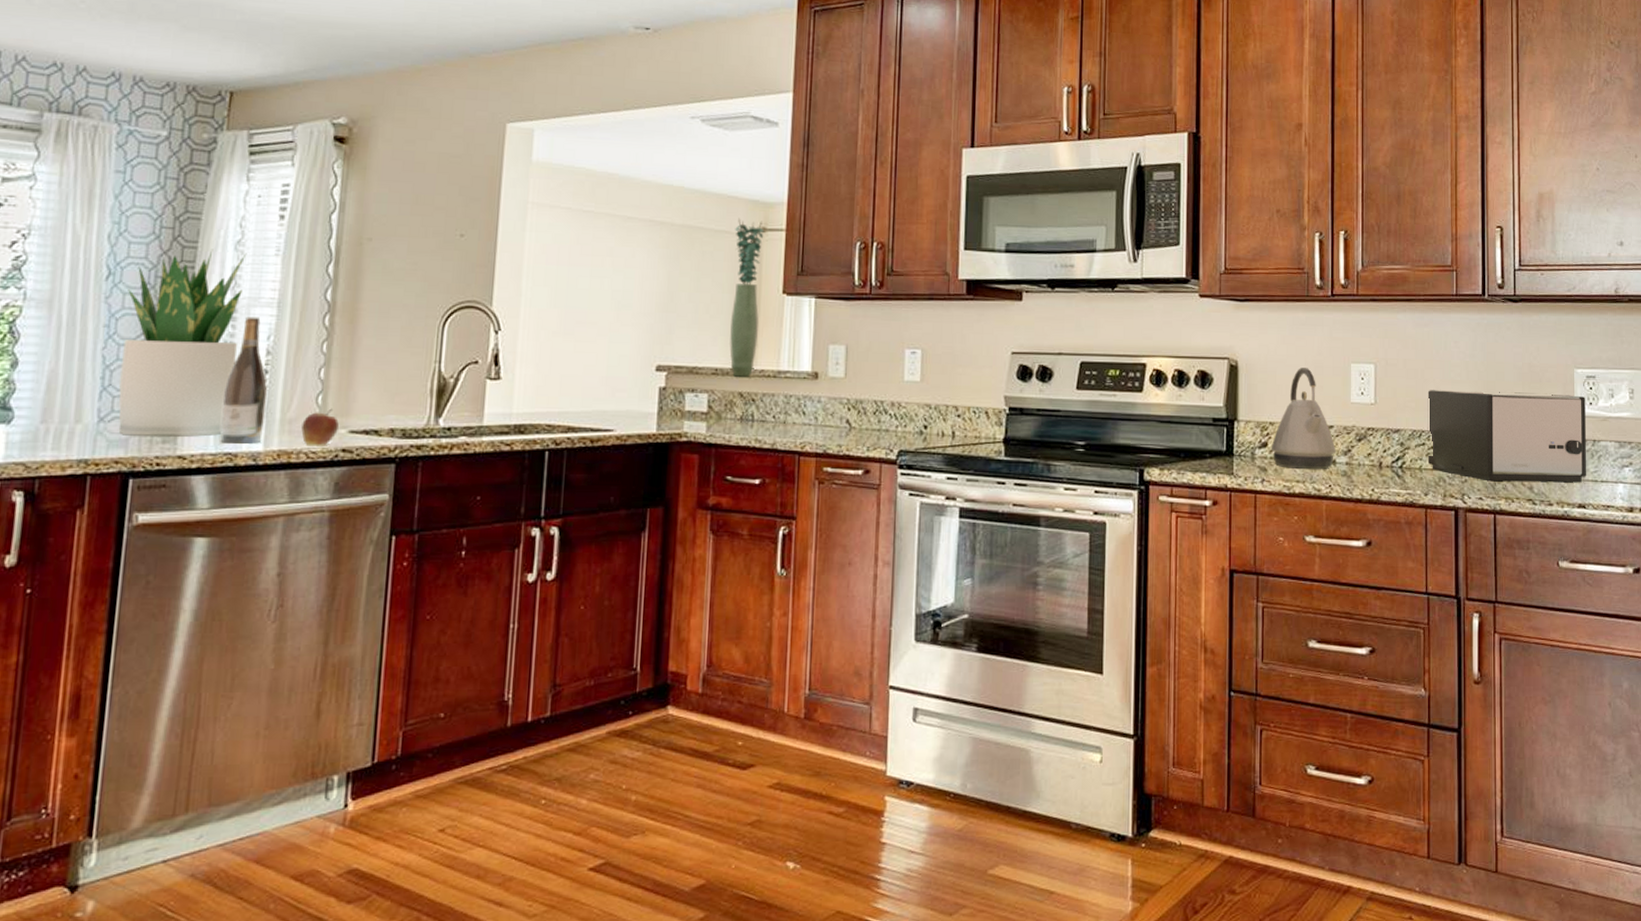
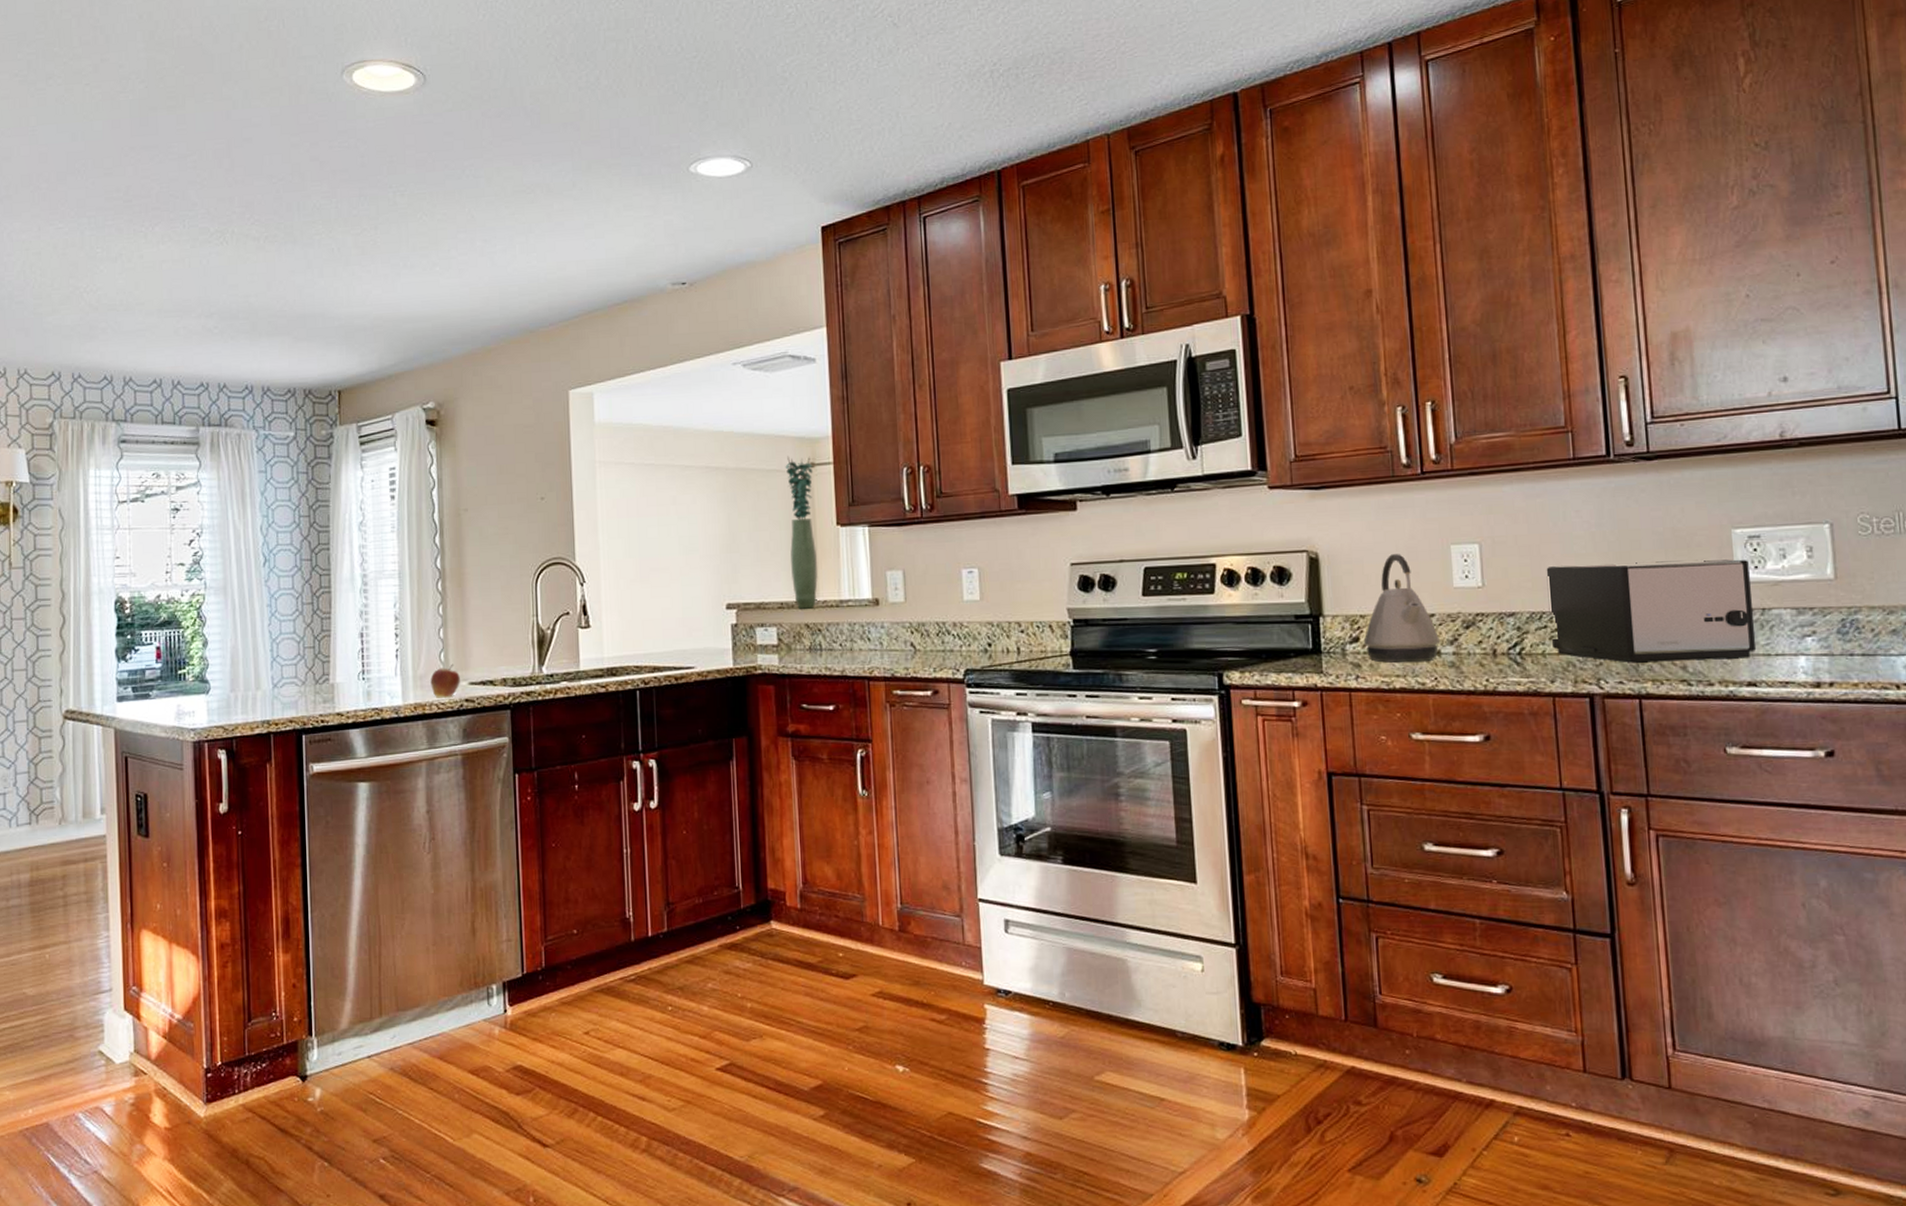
planter: present [118,249,247,438] -> none [281,531,371,699]
wine bottle: present [220,316,268,444] -> none [366,587,401,700]

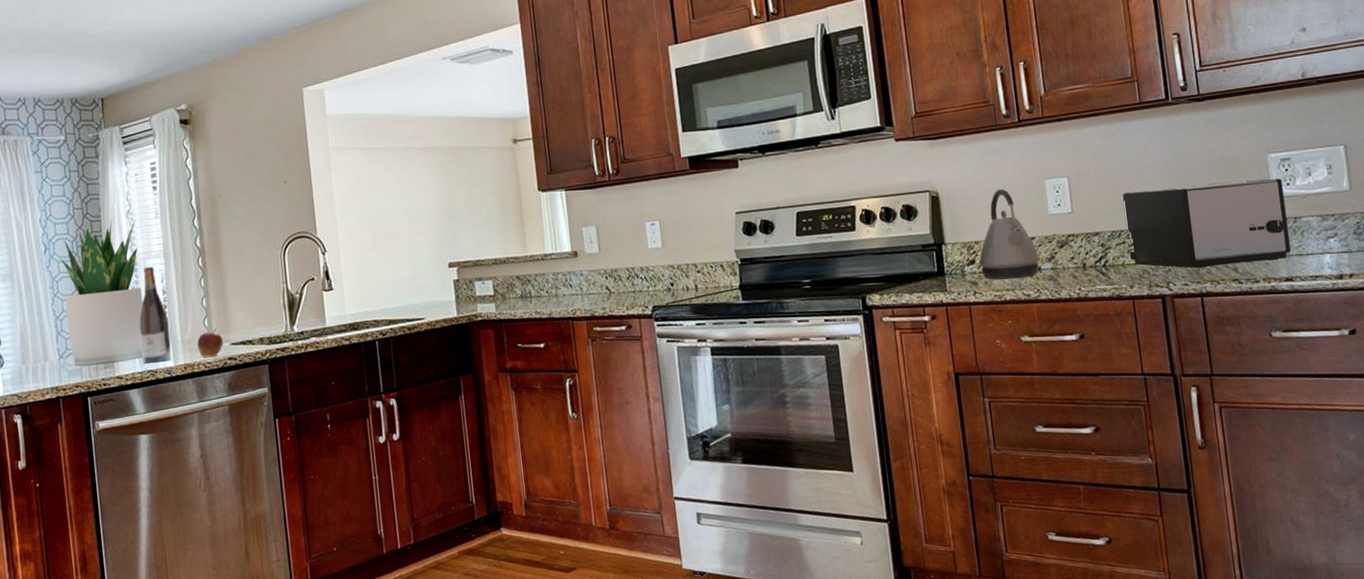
planter: none [281,531,371,699] -> present [60,219,144,367]
wine bottle: none [366,587,401,700] -> present [139,266,172,364]
vase: present [785,456,818,609] -> none [492,134,525,264]

